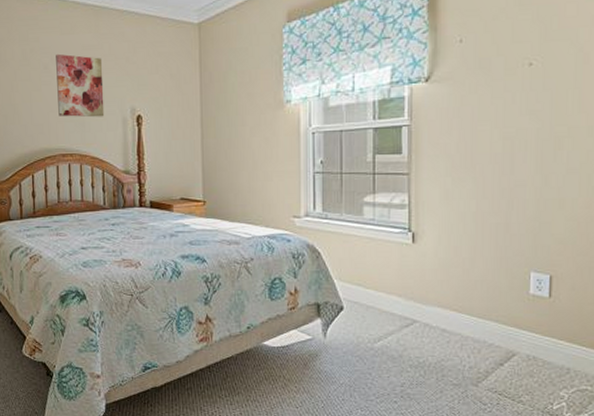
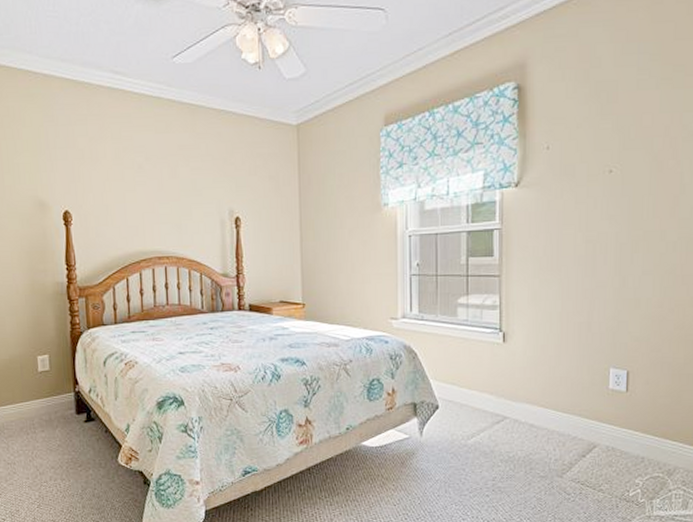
wall art: present [56,53,105,118] -> none [150,153,202,219]

